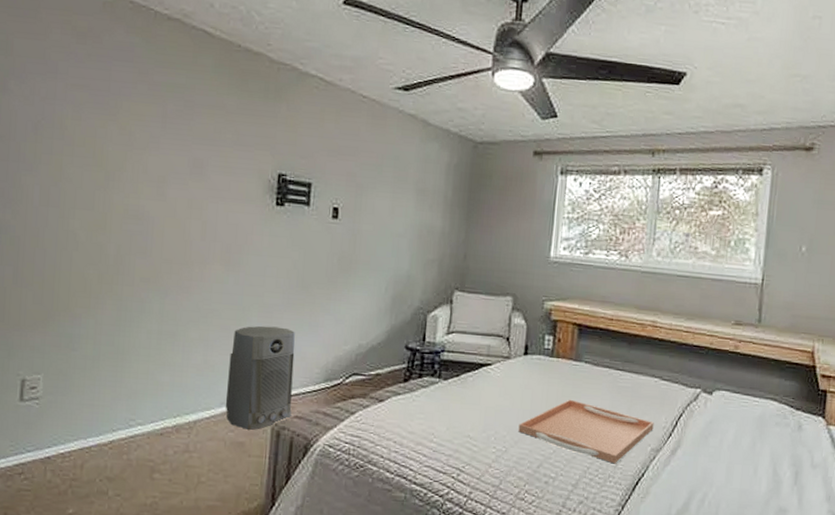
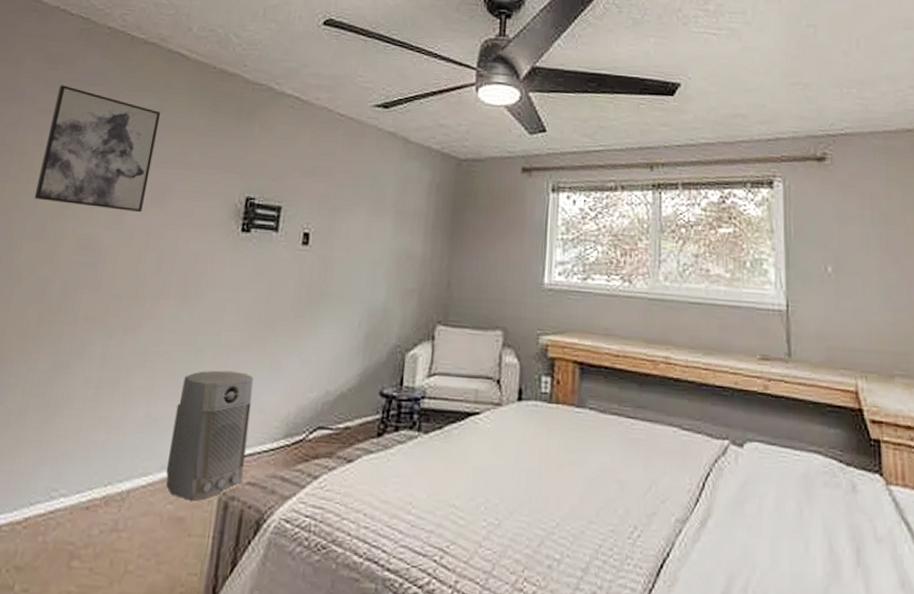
wall art: none [80,60,191,186] -> present [34,85,161,213]
serving tray: present [518,399,654,464] -> none [513,455,677,541]

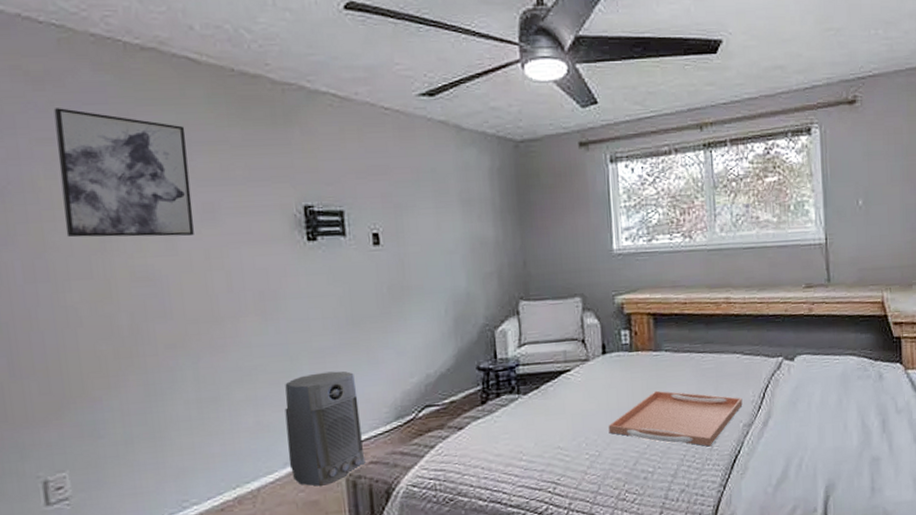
serving tray: none [513,455,677,541] -> present [608,390,743,447]

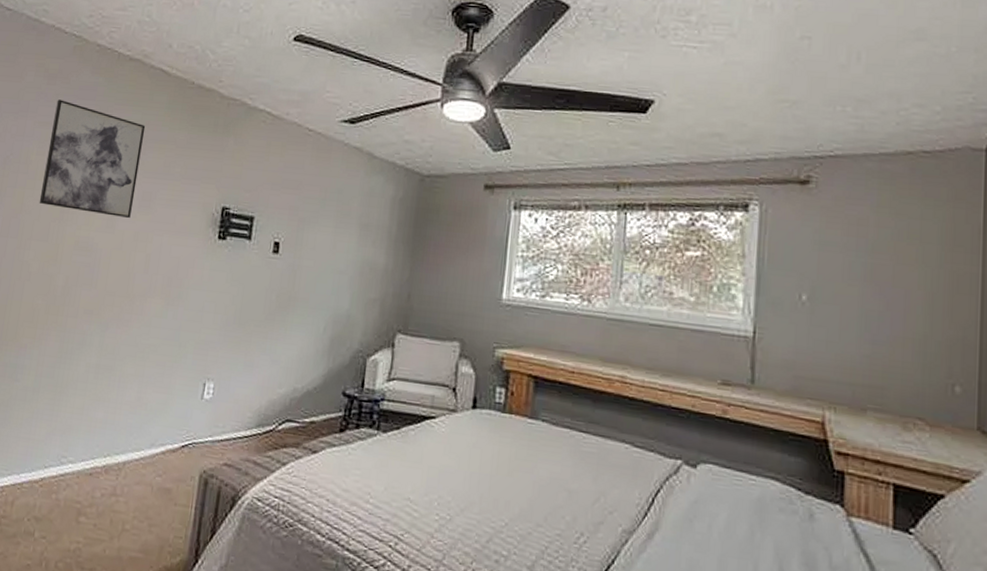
air purifier: present [285,371,366,486] -> none [155,363,229,476]
serving tray: present [608,390,743,447] -> none [465,463,626,546]

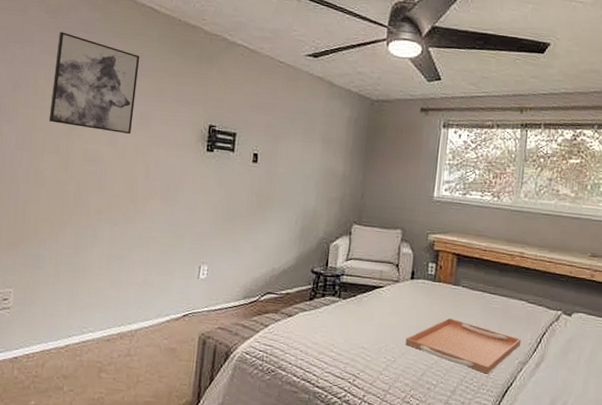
serving tray: none [465,463,626,546] -> present [405,318,521,374]

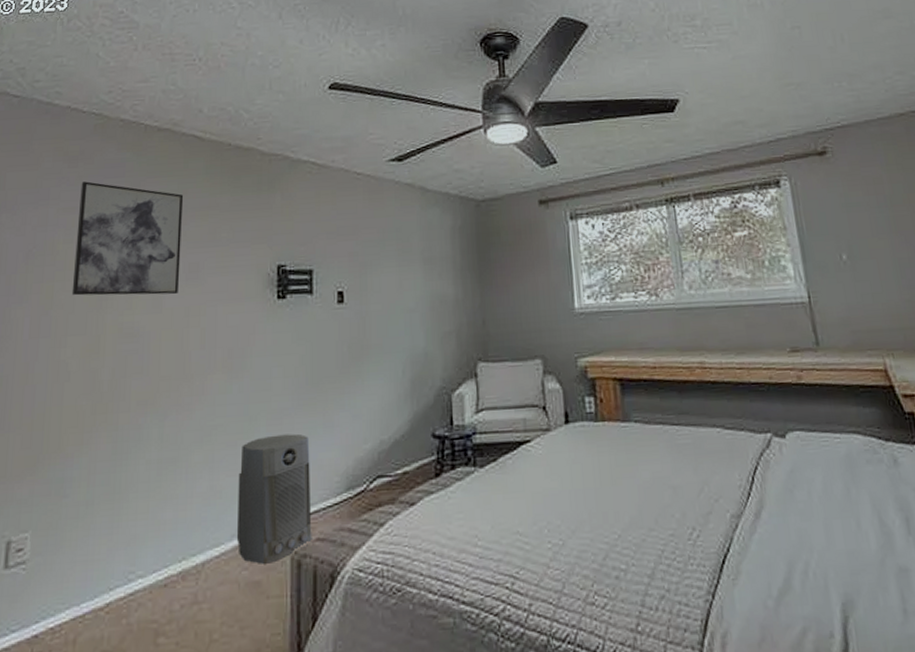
air purifier: none [161,251,220,338] -> present [236,433,312,564]
serving tray: present [405,318,521,374] -> none [573,468,728,541]

